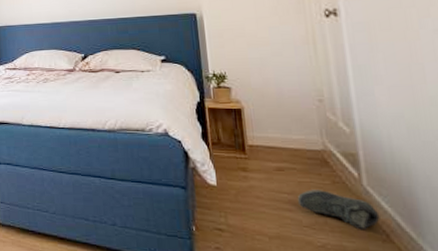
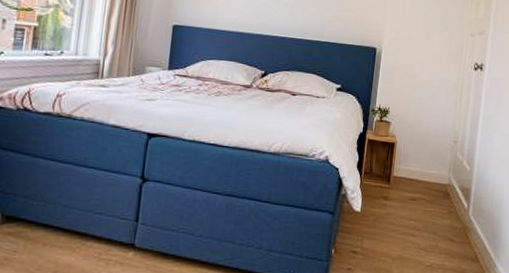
sneaker: present [297,190,380,230] -> none [420,217,475,252]

